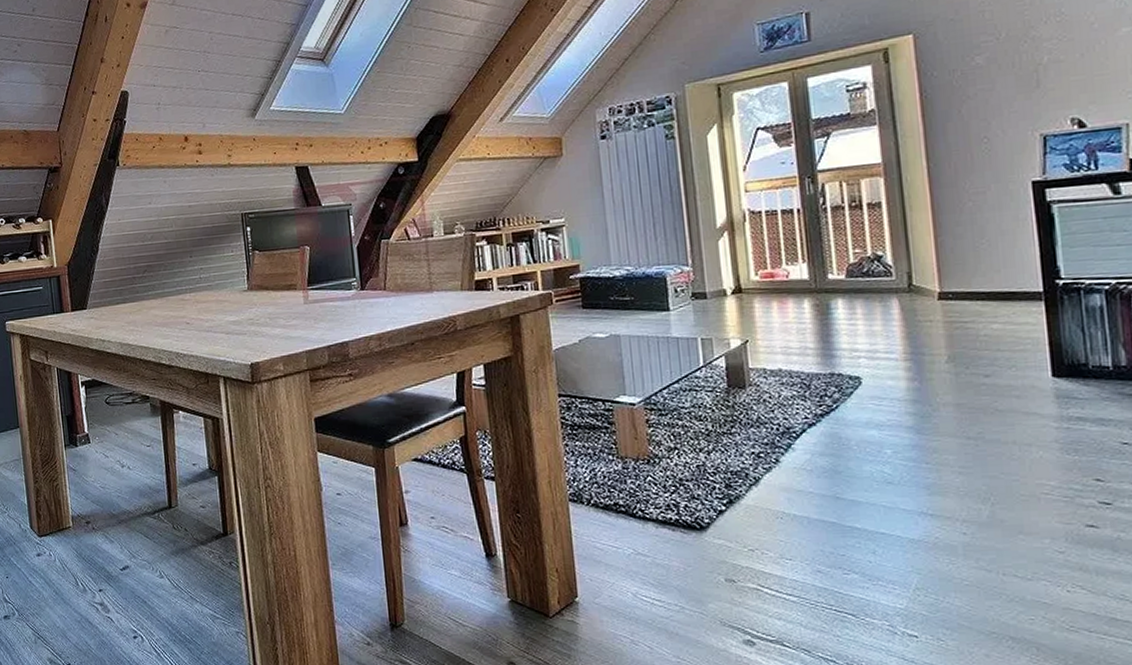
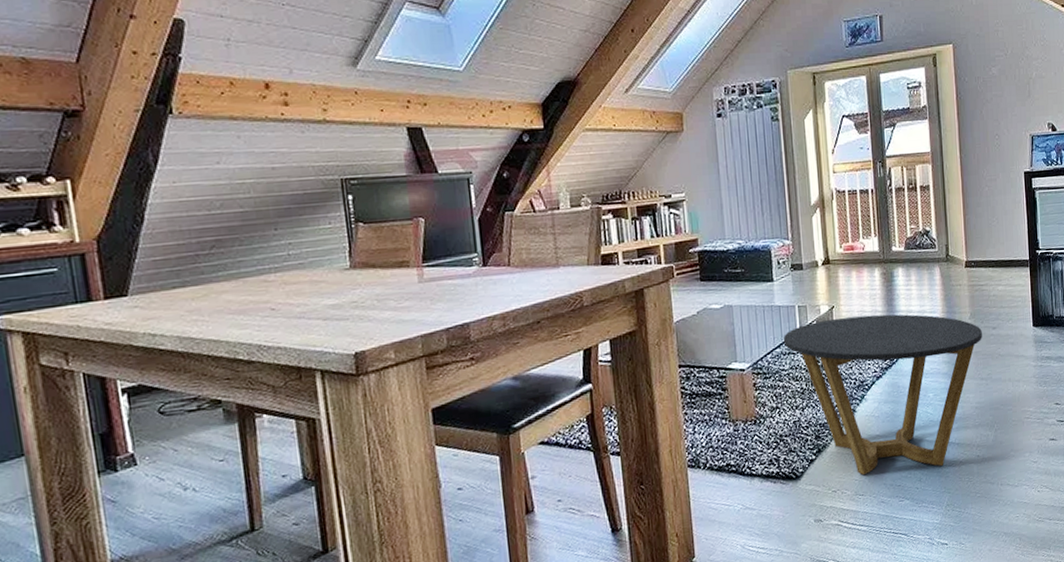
side table: none [682,352,968,540] -> present [783,314,982,476]

